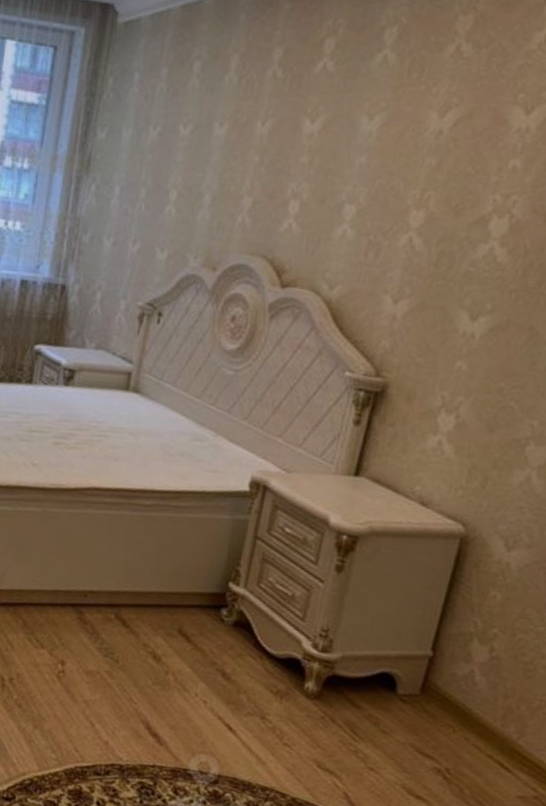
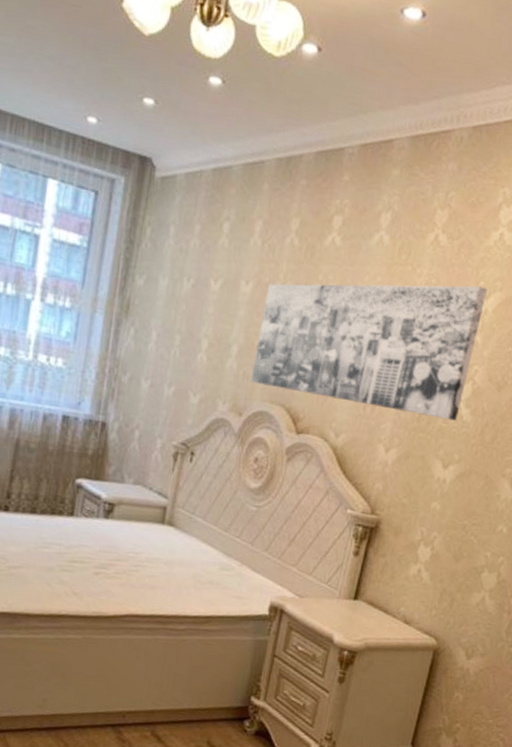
wall art: none [226,100,529,263] -> present [250,283,488,421]

